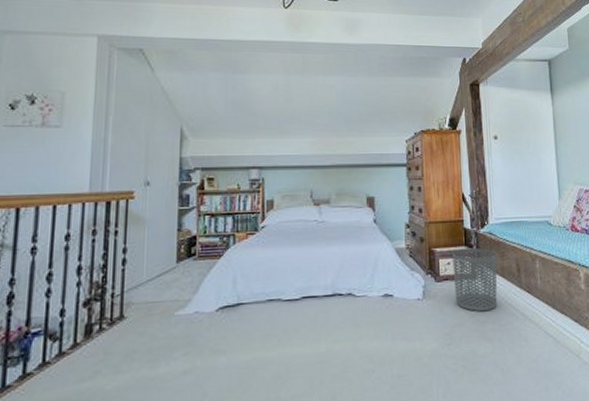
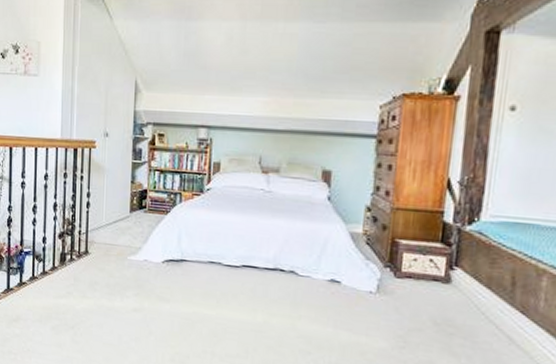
waste bin: present [452,248,498,312] -> none [417,244,484,323]

